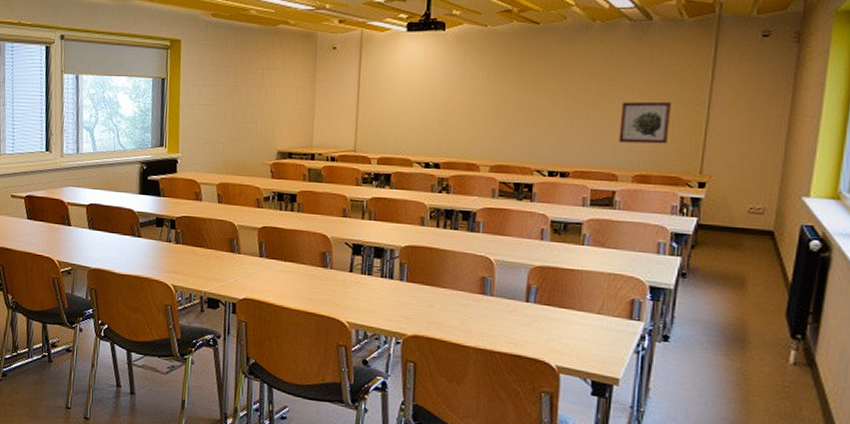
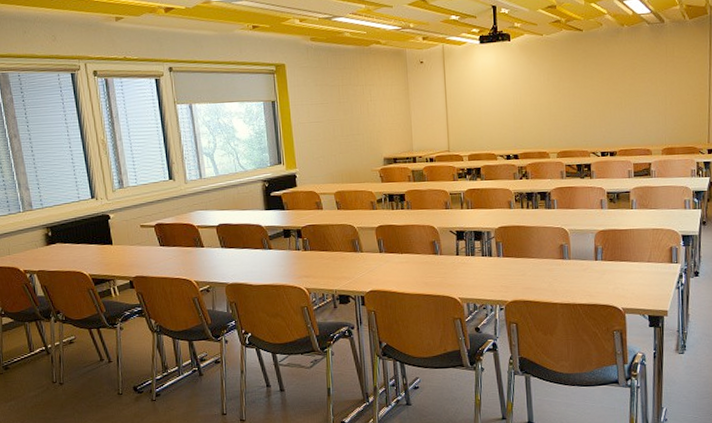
wall art: present [618,101,671,144] -> none [649,87,684,124]

